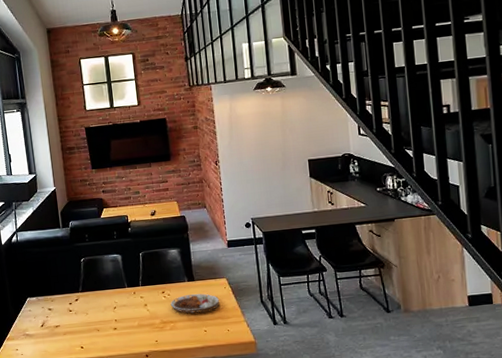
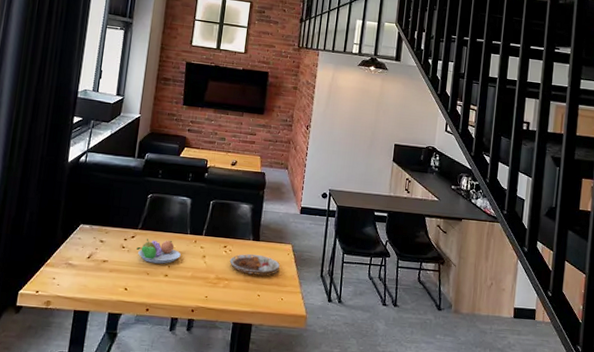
fruit bowl: none [82,296,124,320] -> present [136,239,181,264]

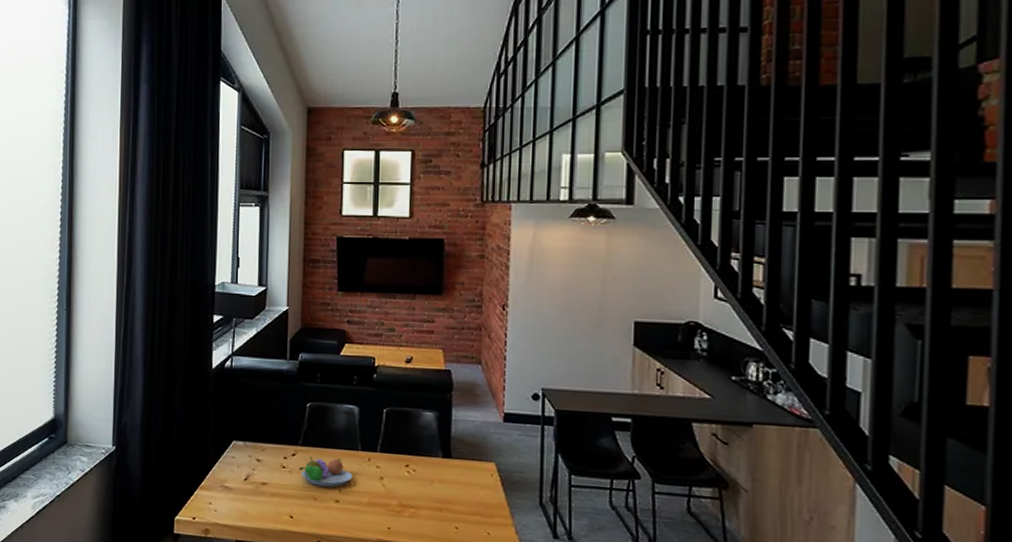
plate: present [229,254,280,277] -> none [414,474,481,504]

